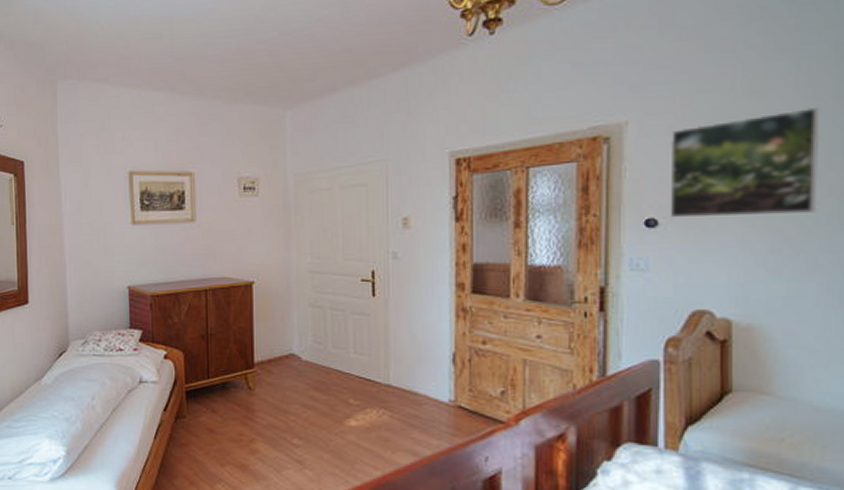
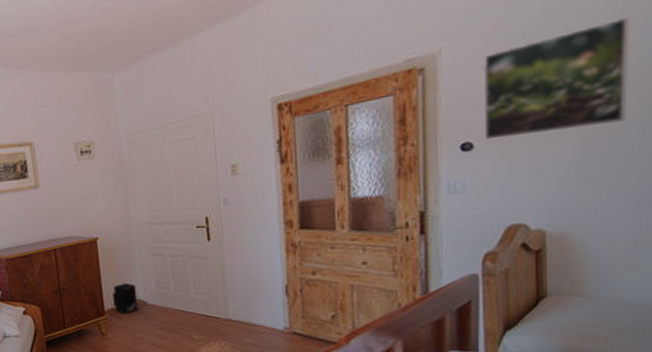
stereo: none [265,334,292,369] -> present [113,282,139,314]

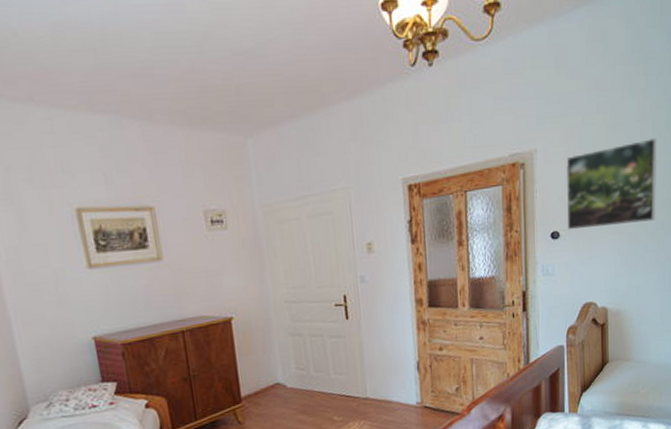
stereo: present [113,282,139,314] -> none [250,365,278,400]

